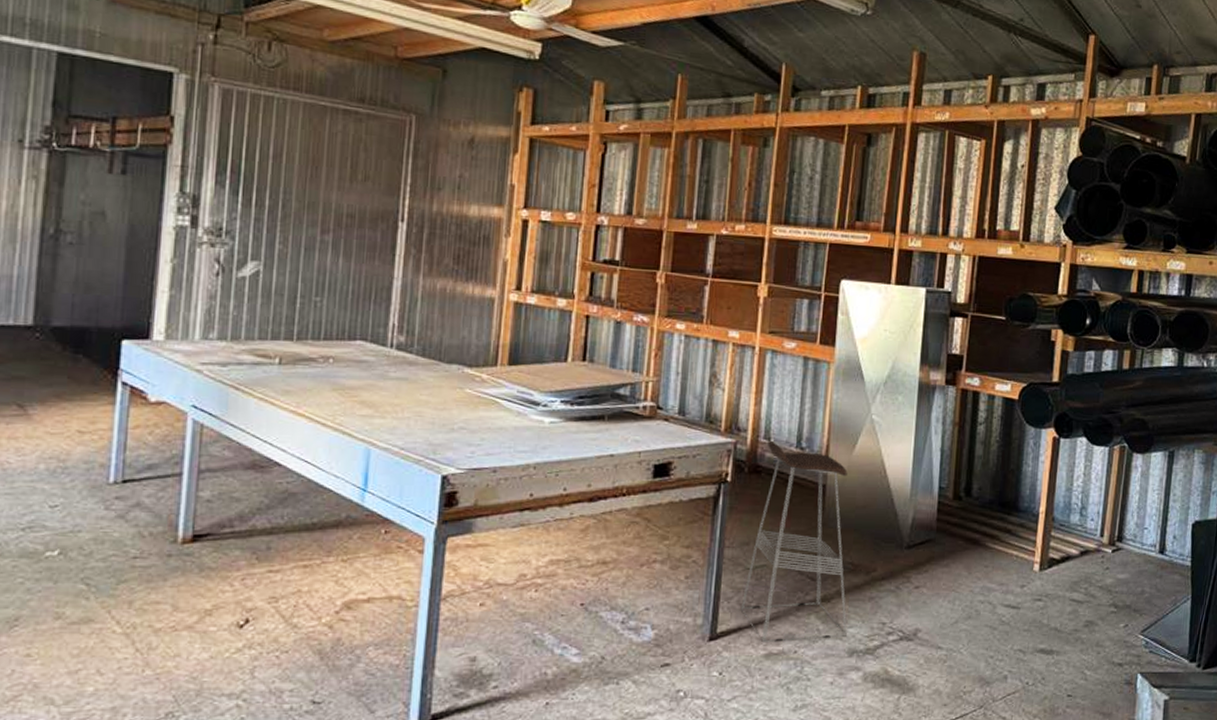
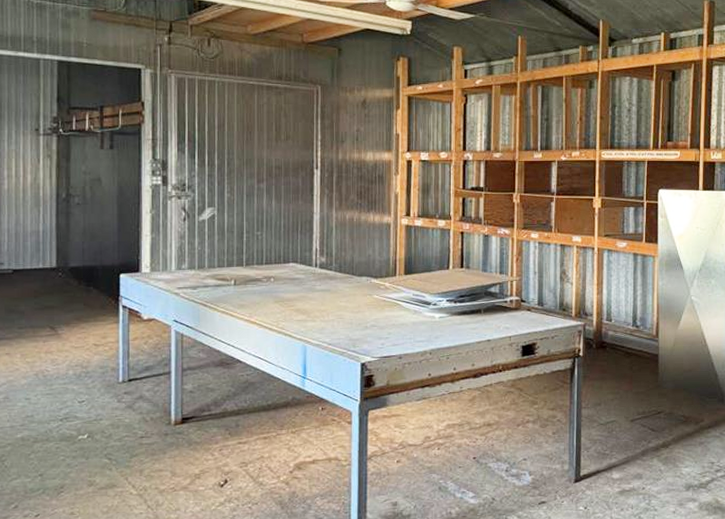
bar stool: present [740,440,848,642] -> none [598,321,683,482]

